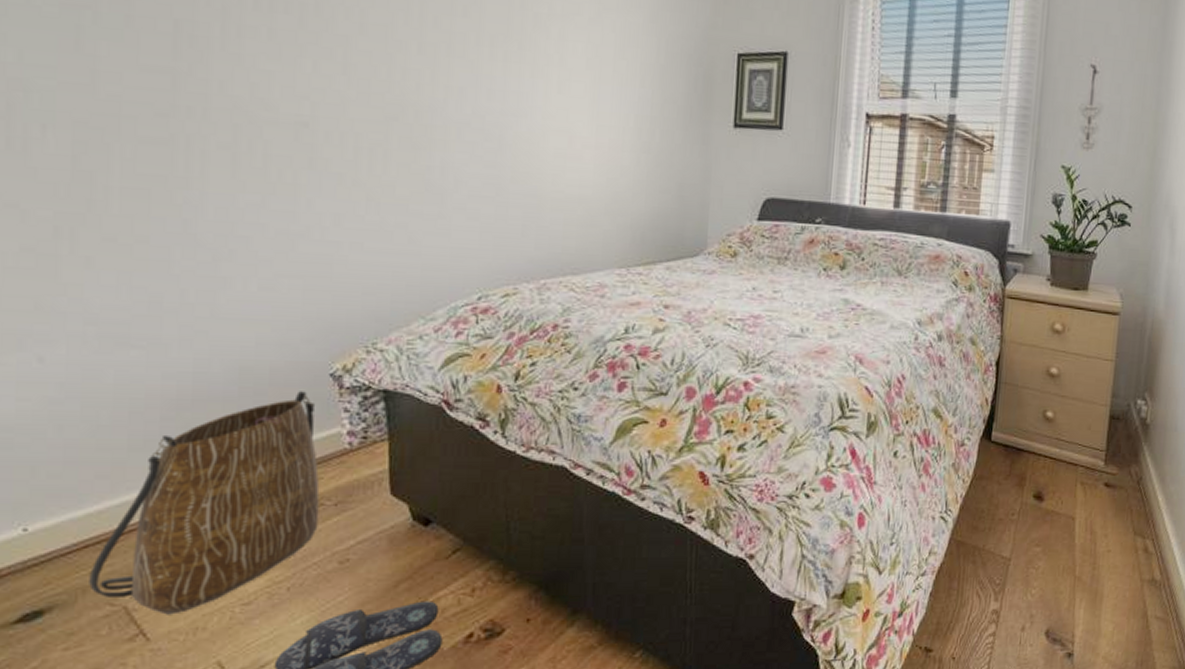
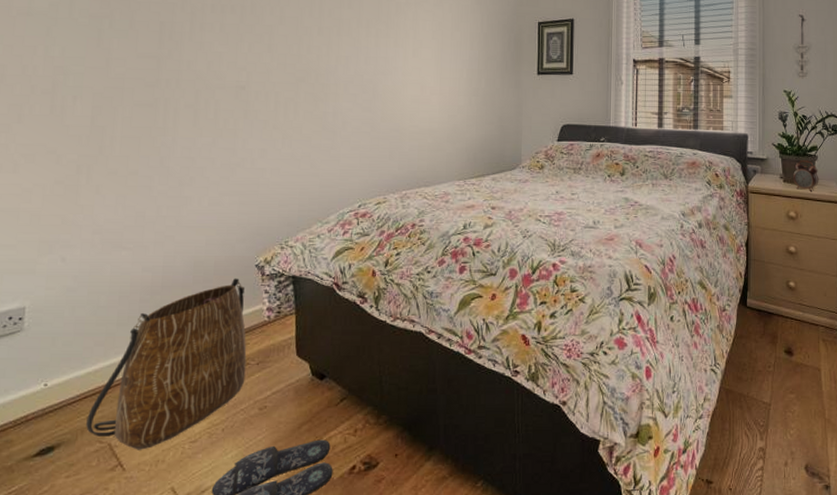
alarm clock: none [1063,258,1096,300] -> present [793,160,819,192]

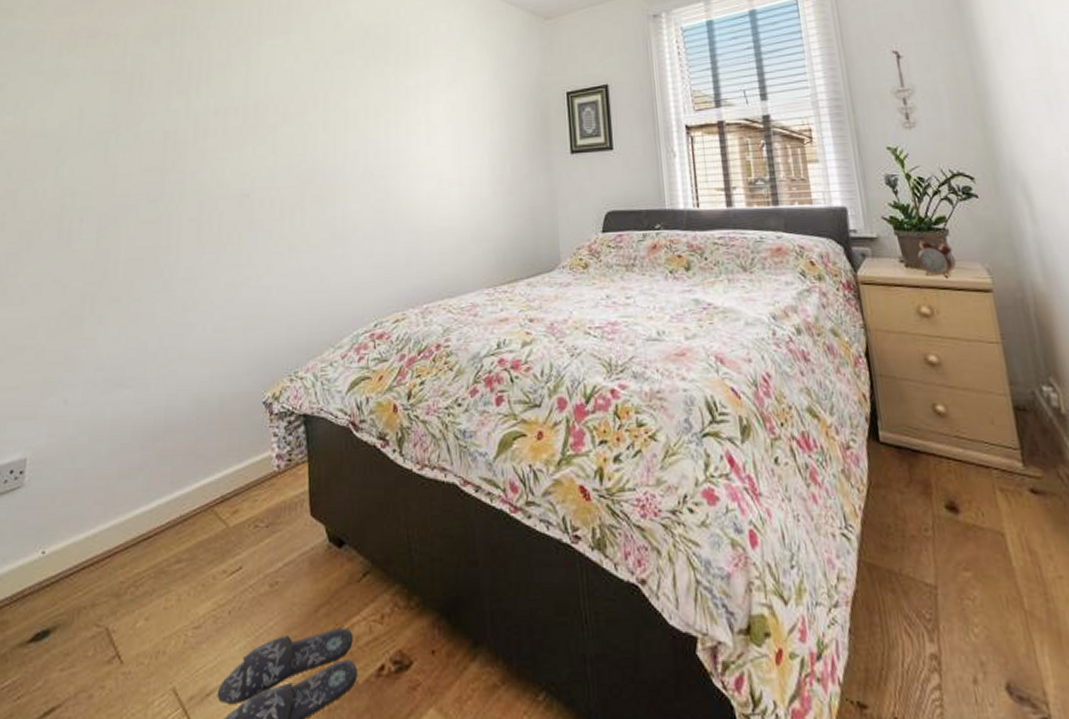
tote bag: present [86,278,247,450] -> none [83,419,255,637]

